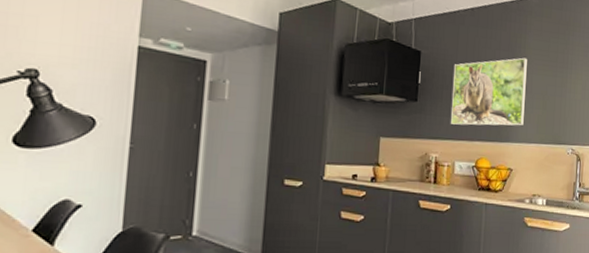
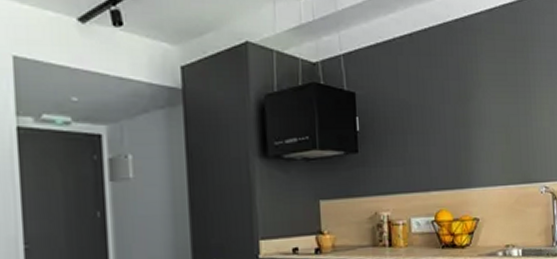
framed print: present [451,57,527,126] -> none [396,85,486,175]

